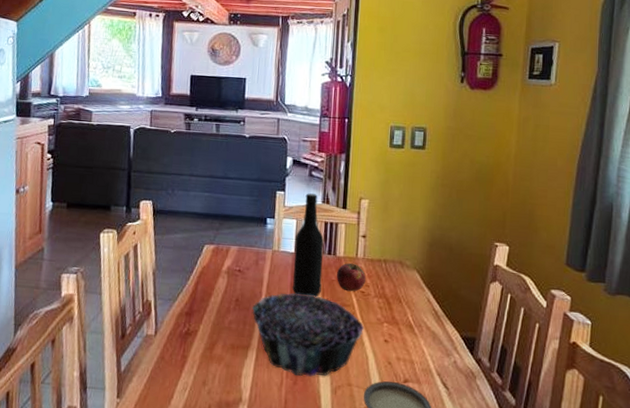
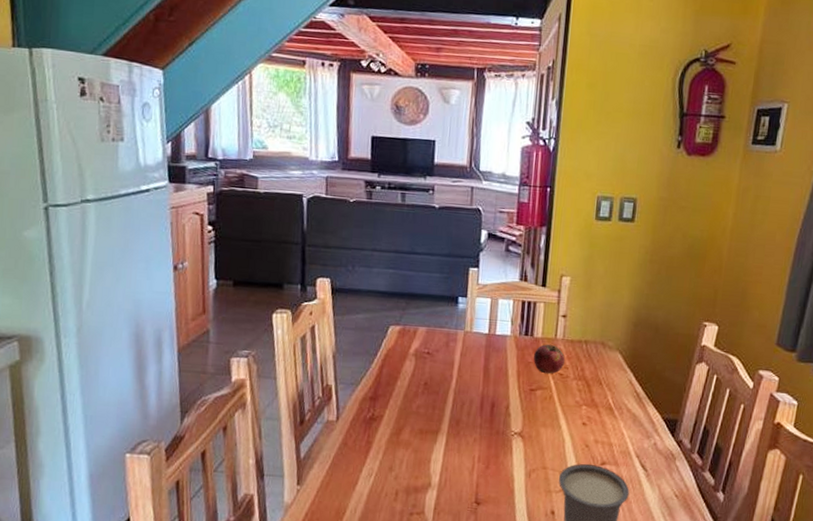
decorative bowl: present [252,292,365,377] -> none [442,375,562,461]
bottle: present [293,193,324,297] -> none [486,270,521,380]

